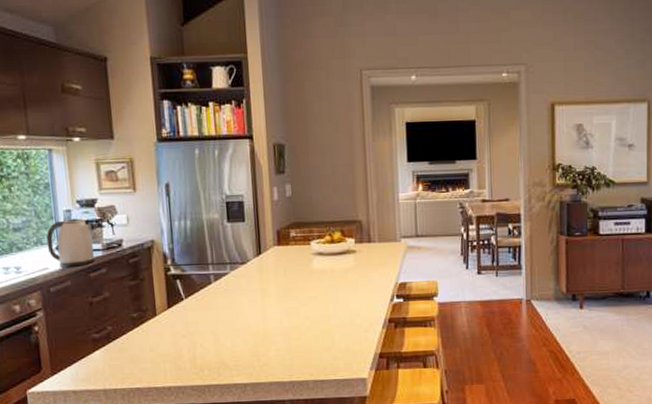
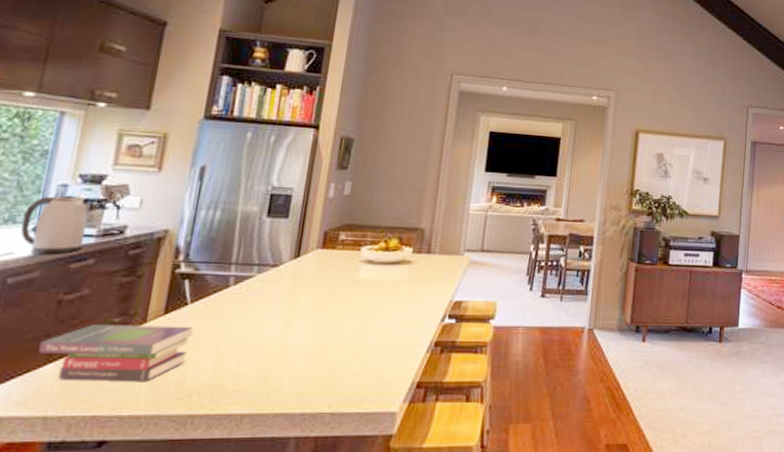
books: none [86,317,193,362] -> present [38,323,194,382]

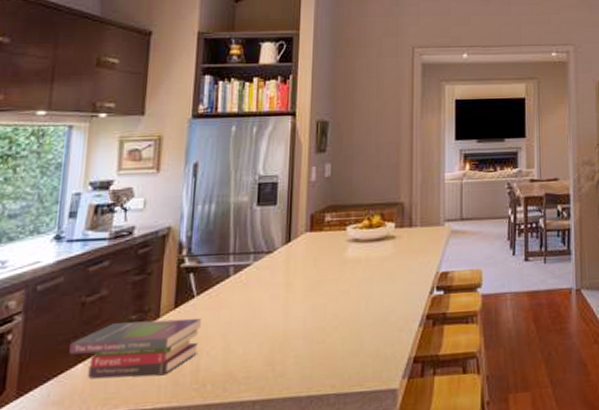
kettle: present [20,195,88,254] -> none [44,202,100,260]

